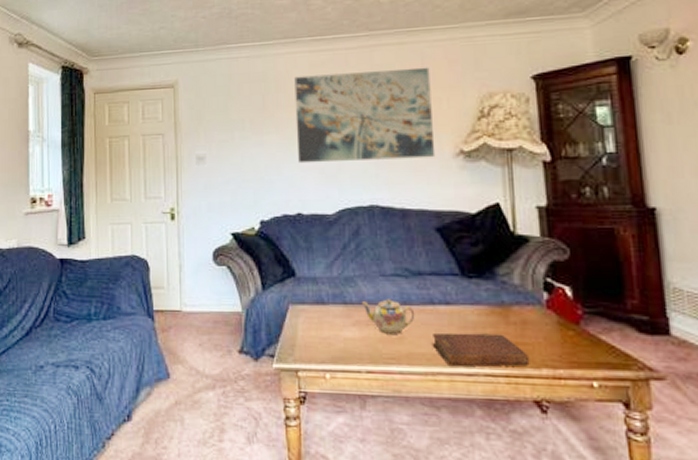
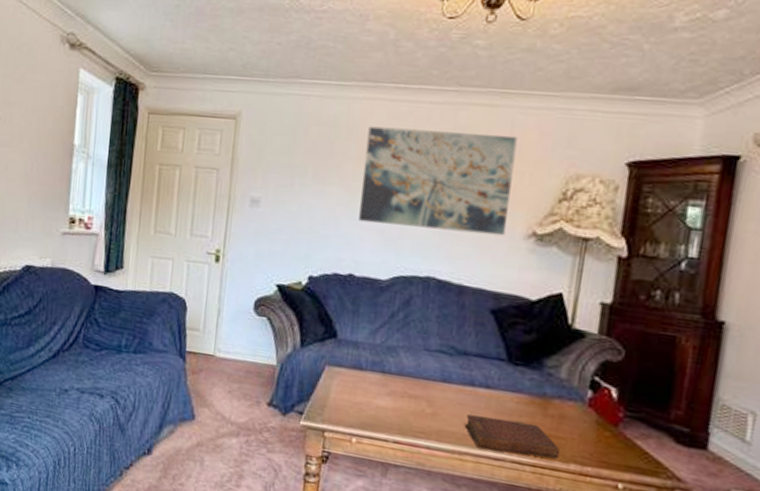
teapot: present [361,299,415,334] -> none [399,373,453,410]

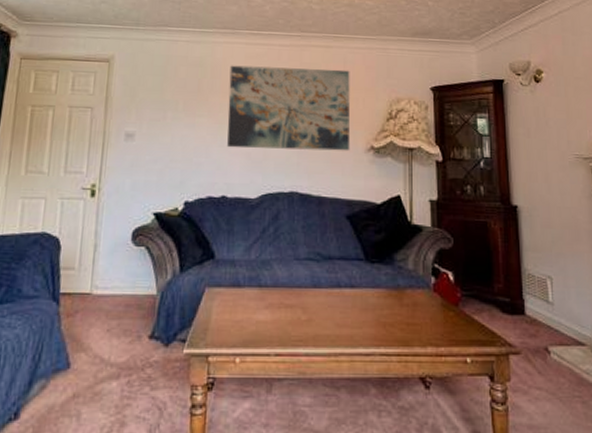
diary: present [464,414,561,460] -> none [336,314,418,346]

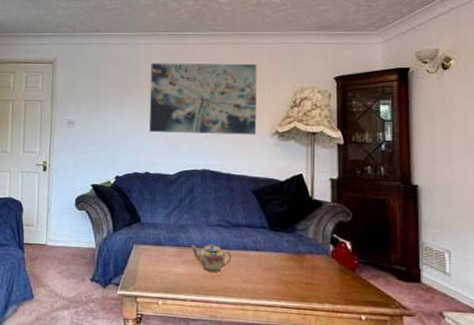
teapot: none [275,282,323,317] -> present [190,244,232,272]

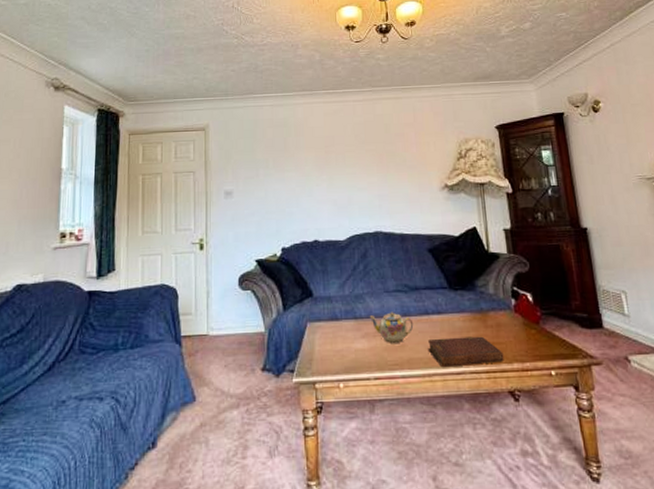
wall art: present [149,63,257,135] -> none [311,117,426,197]
diary: none [243,272,316,302] -> present [427,336,504,367]

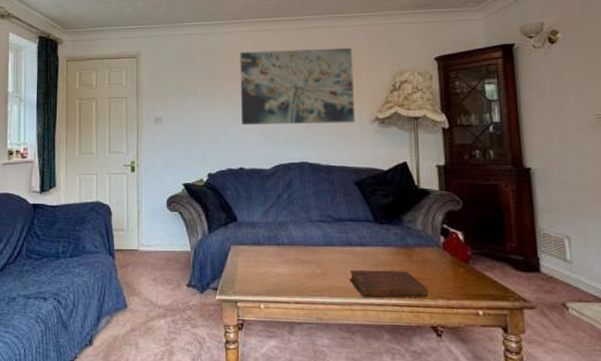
wall art: none [311,117,426,197] -> present [240,47,356,126]
teapot: present [369,312,414,343] -> none [291,241,336,271]

